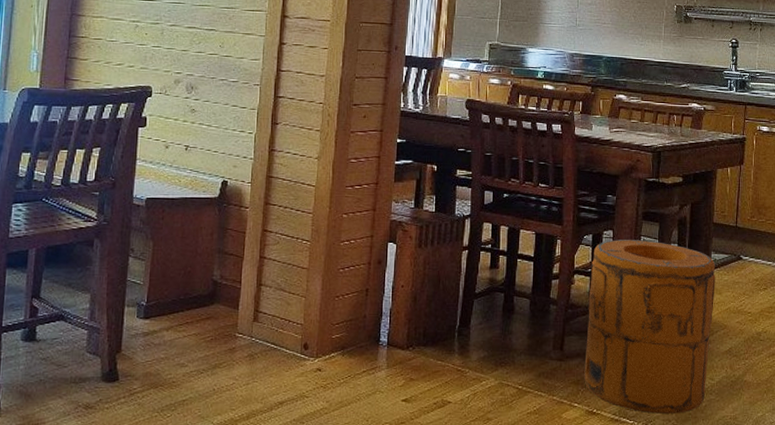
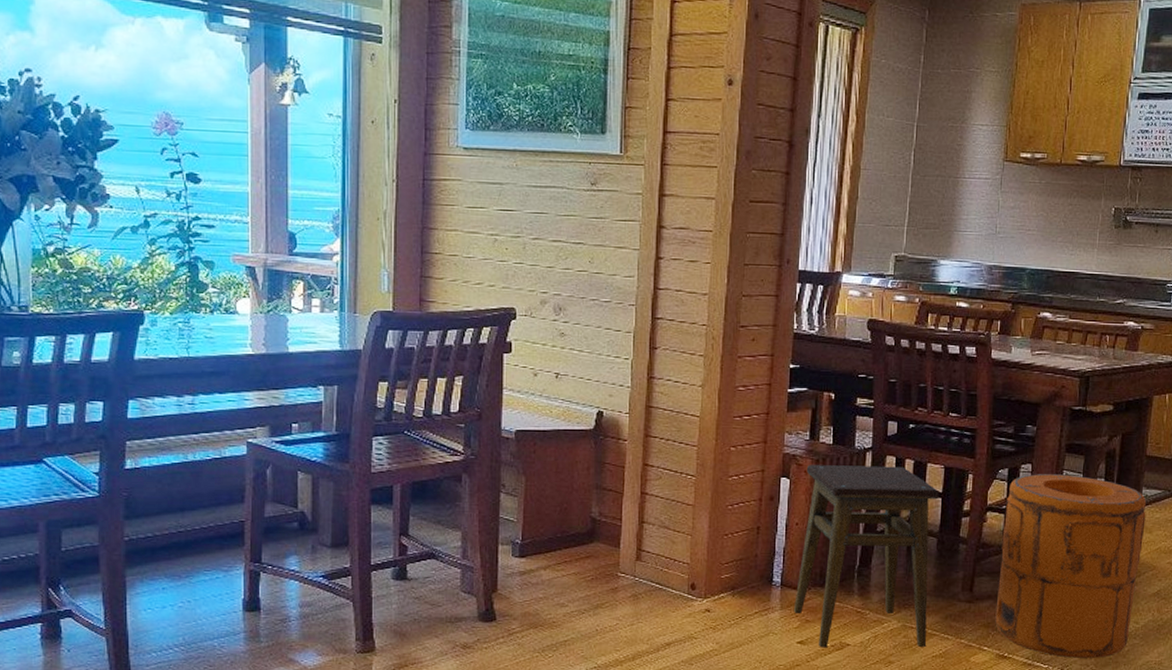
stool: none [399,231,531,406] -> present [794,465,939,648]

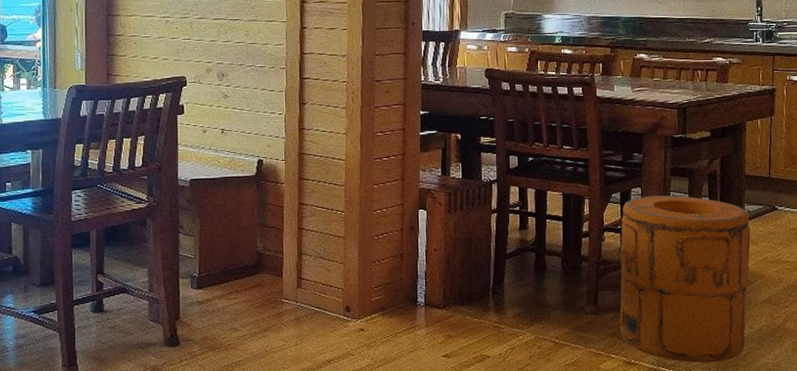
stool: present [794,465,939,648] -> none [438,195,560,360]

